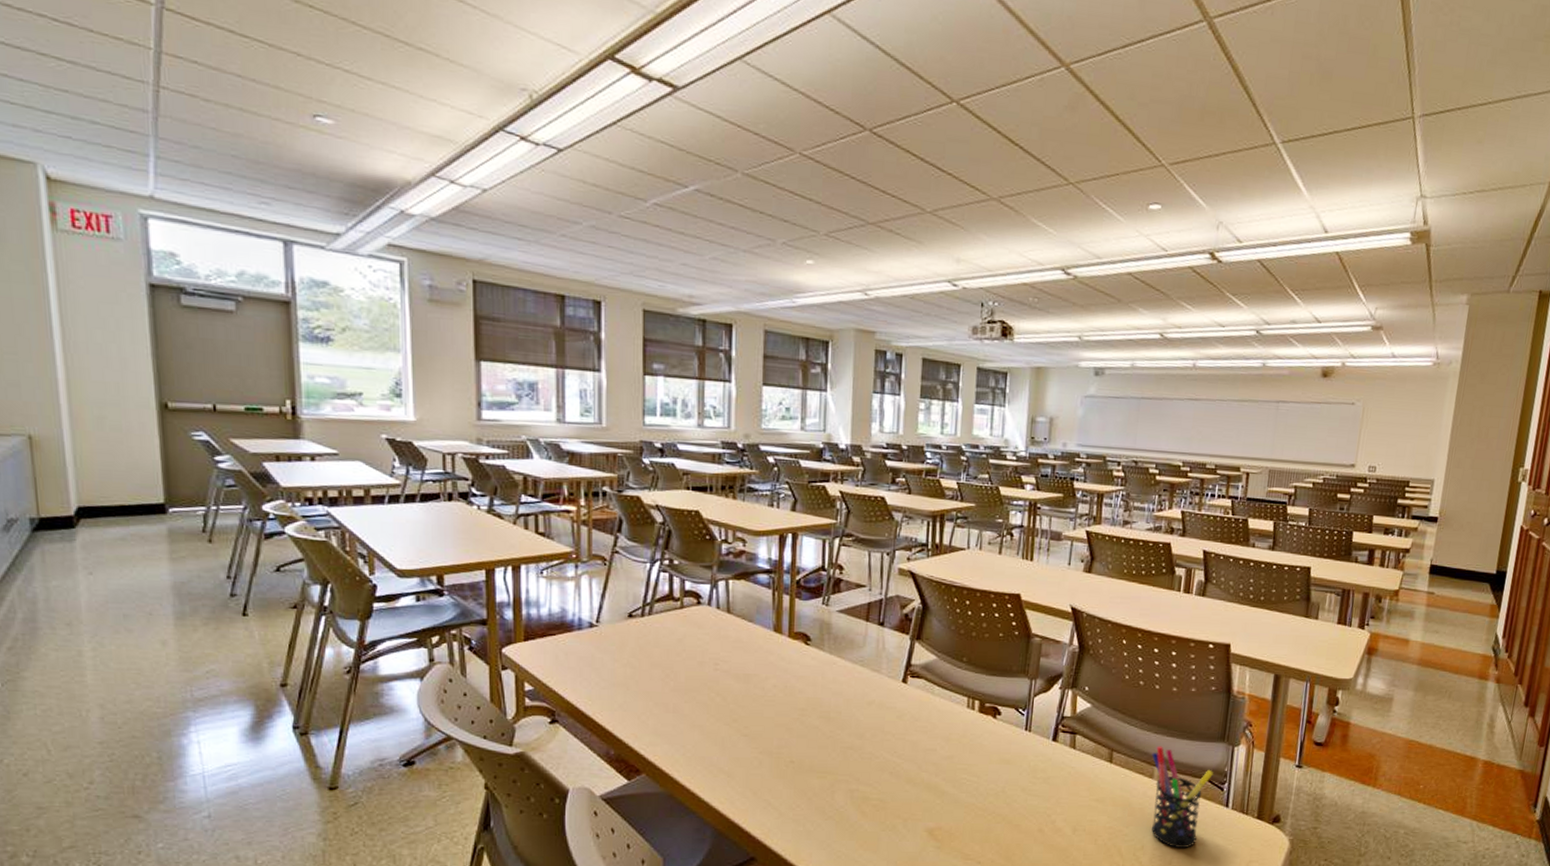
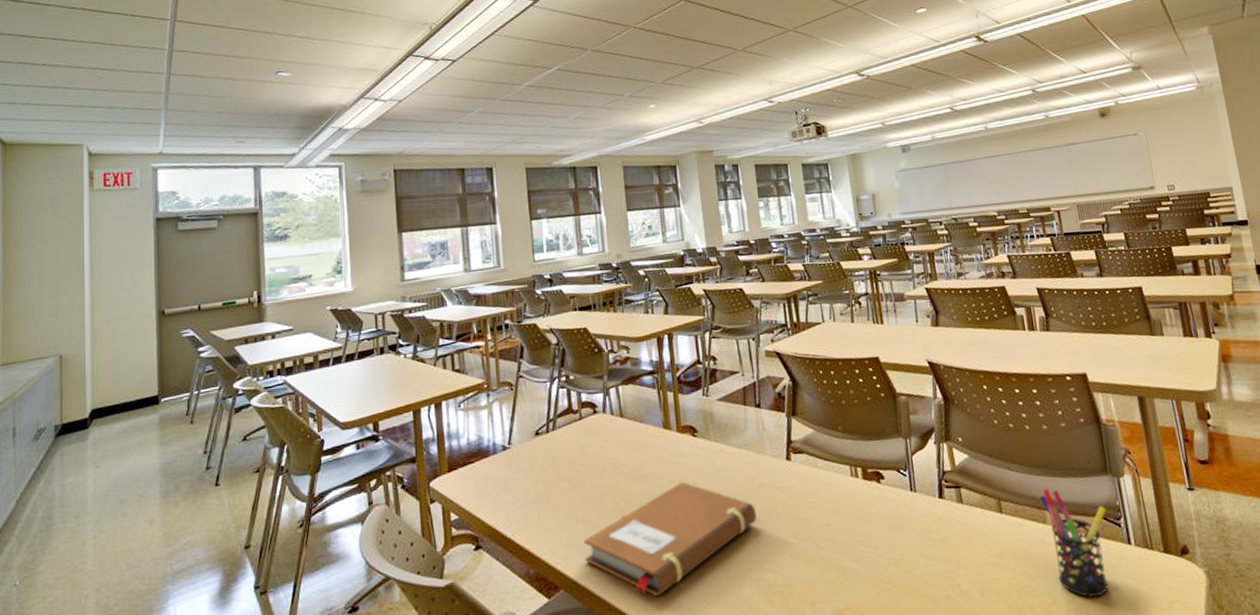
notebook: none [672,688,862,794] -> present [583,482,757,597]

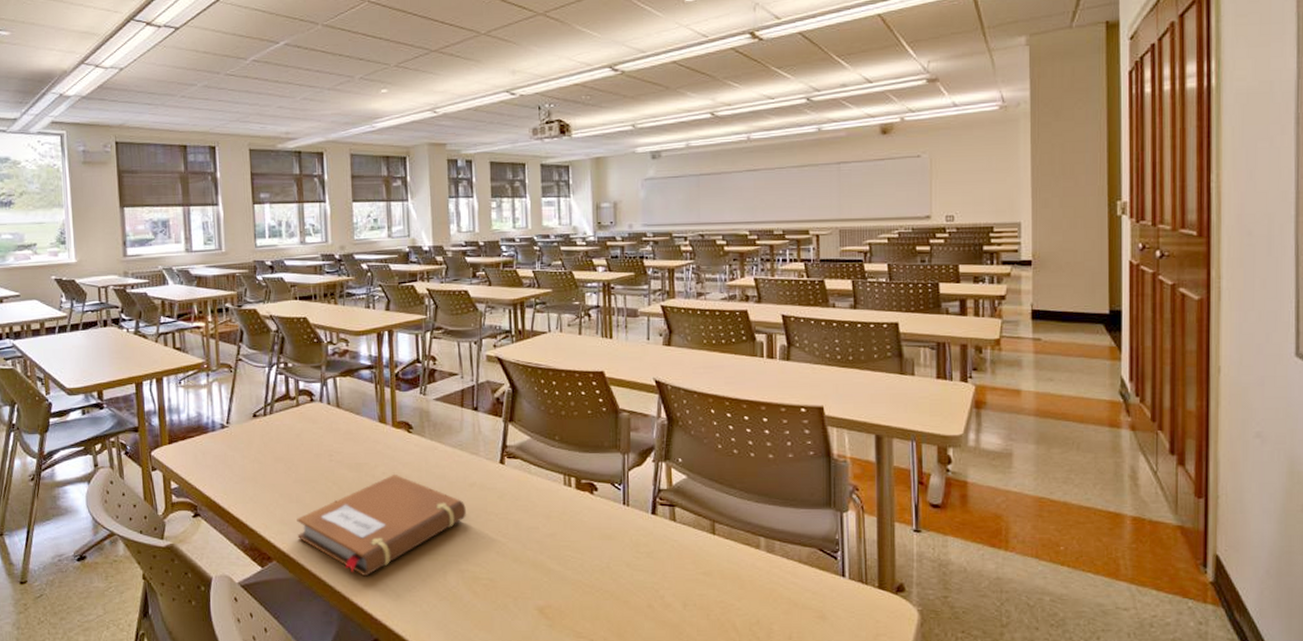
pen holder: present [1039,488,1109,598] -> none [755,515,823,622]

